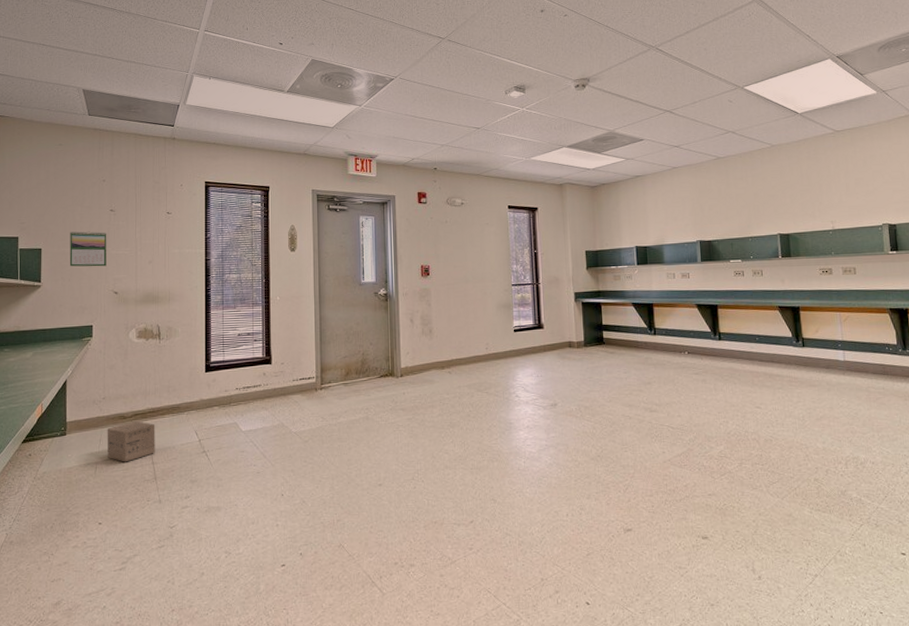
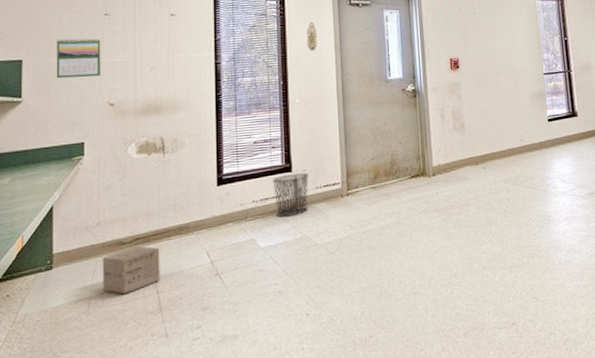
waste bin: none [254,365,286,405] -> present [272,172,309,217]

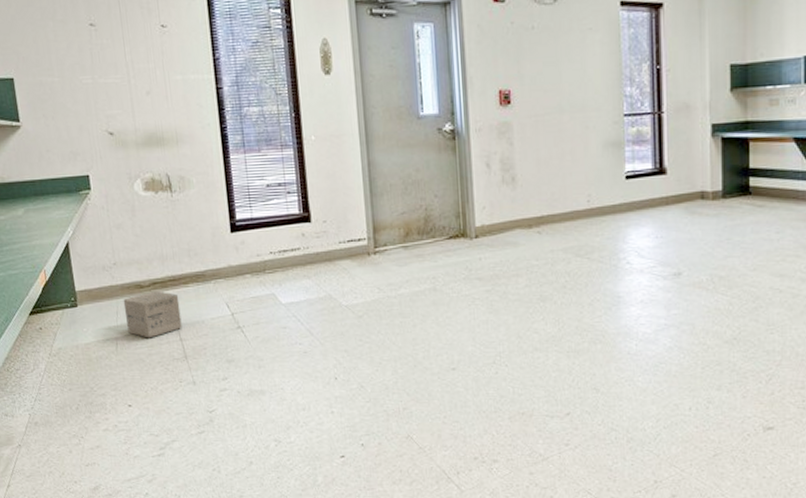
calendar: present [56,38,101,79] -> none [44,53,95,101]
waste bin: present [272,172,309,217] -> none [290,224,332,273]

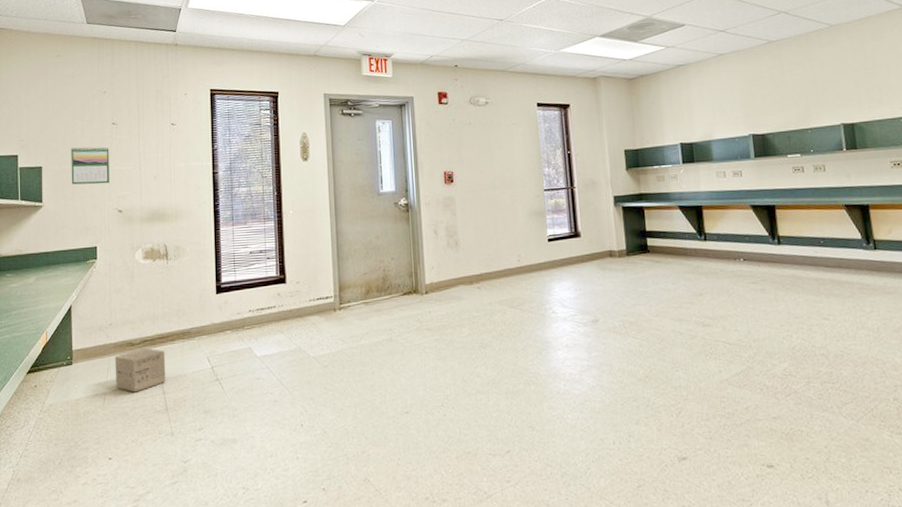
calendar: none [44,53,95,101] -> present [71,146,110,185]

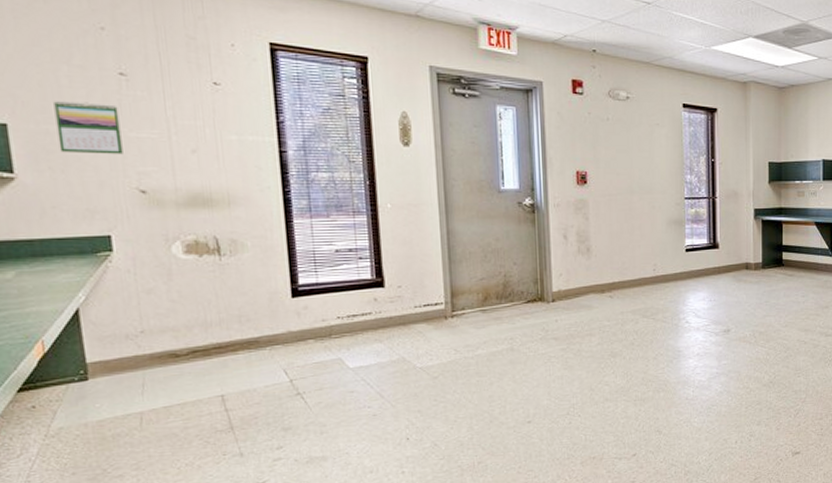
cardboard box: present [114,348,166,393] -> none [152,359,228,411]

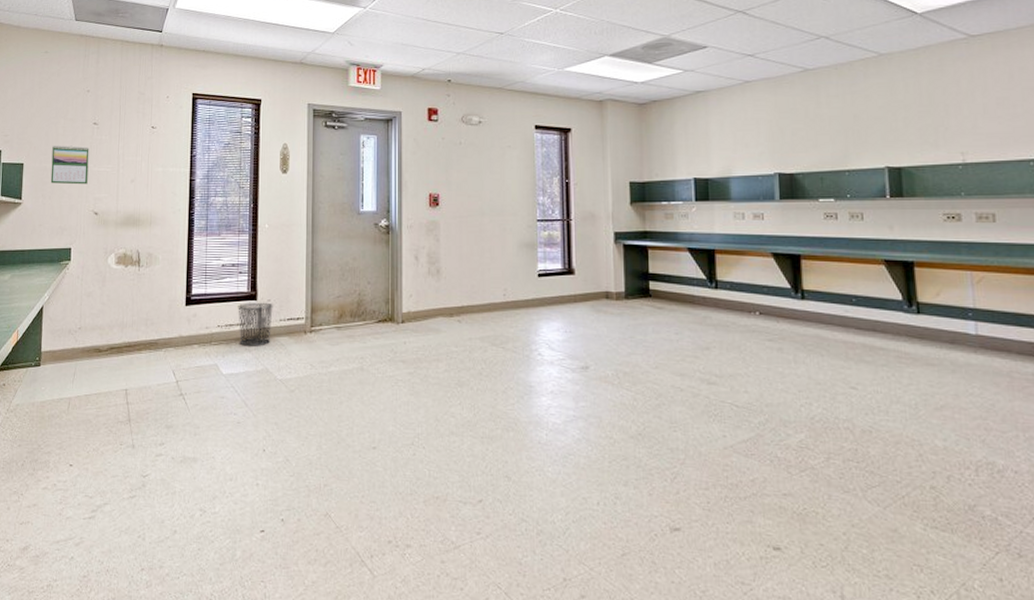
waste bin: none [361,289,406,337] -> present [238,302,273,346]

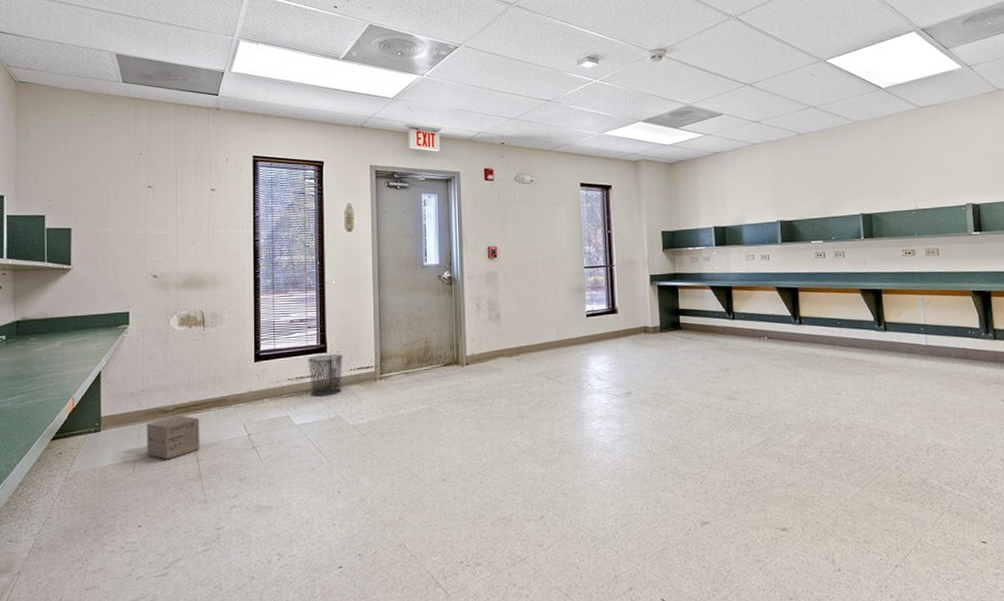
calendar: present [50,145,89,185] -> none [103,209,145,249]
cardboard box: none [81,355,131,400] -> present [146,415,200,460]

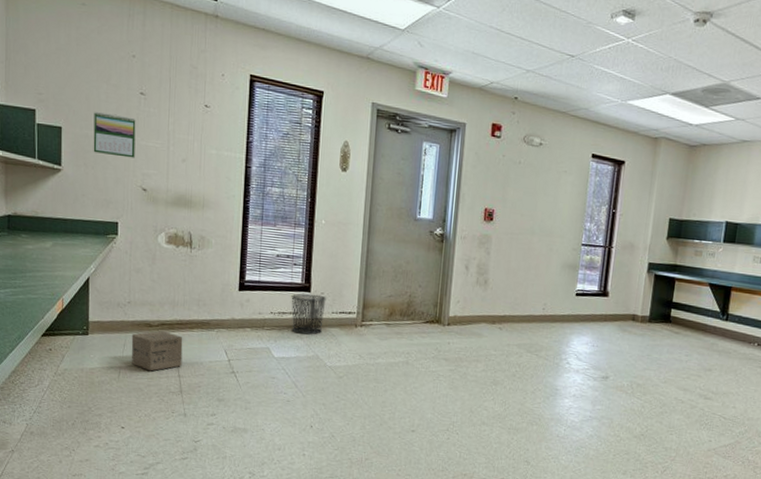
calendar: none [103,209,145,249] -> present [93,112,136,158]

